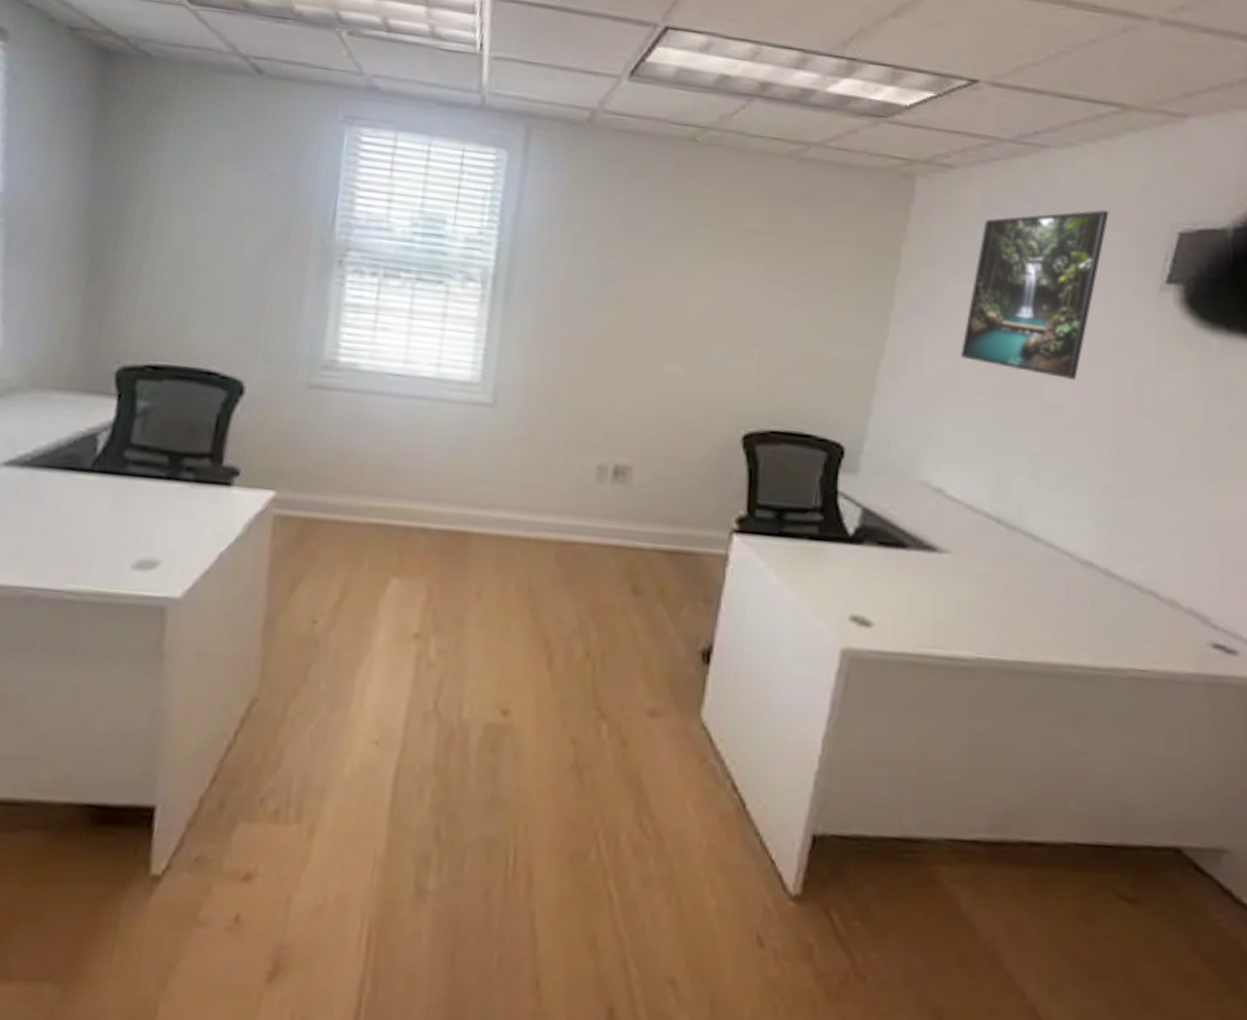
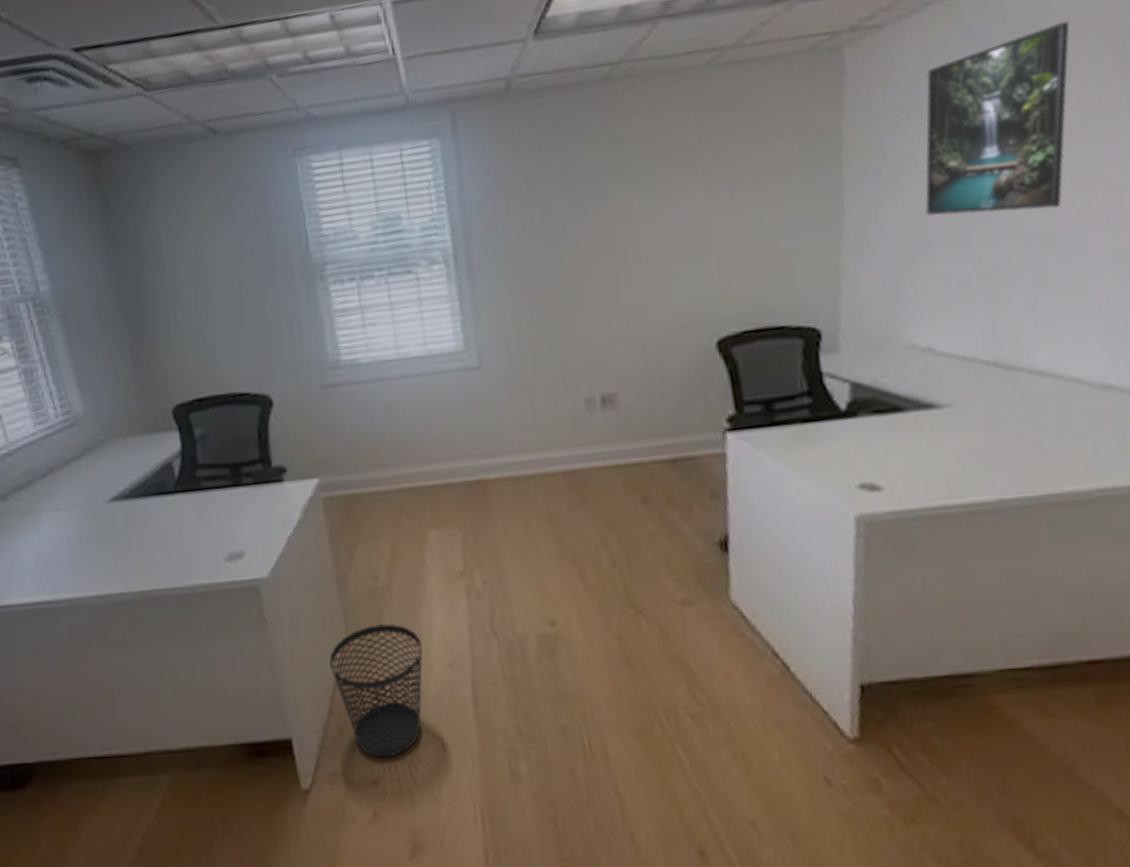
wastebasket: none [228,679,349,848] -> present [329,624,423,758]

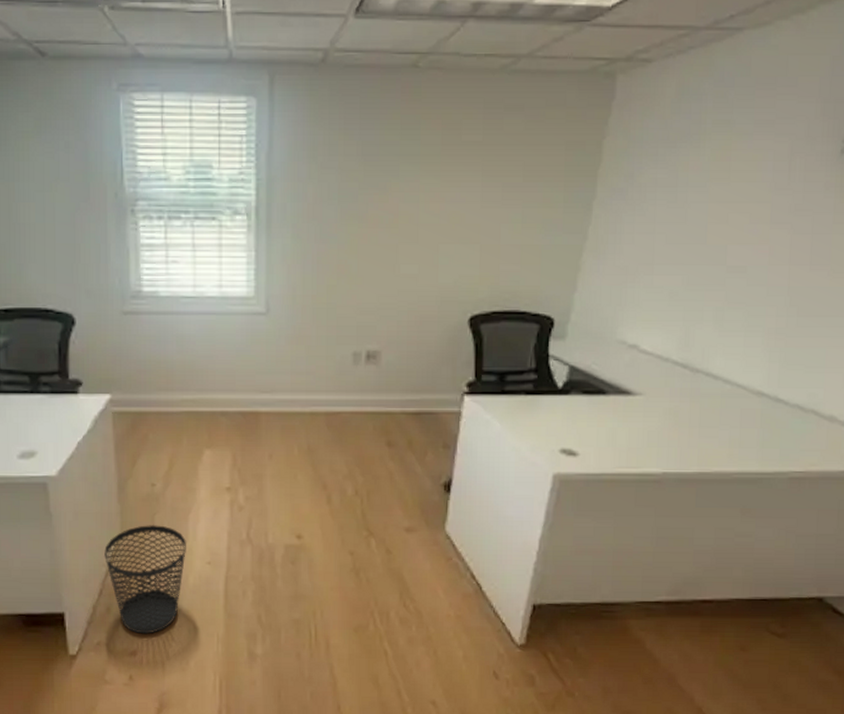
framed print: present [925,20,1070,216] -> none [655,83,798,242]

